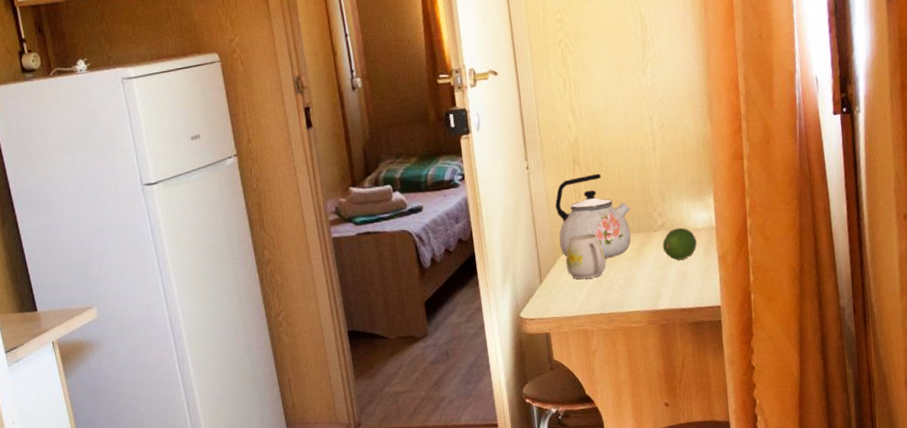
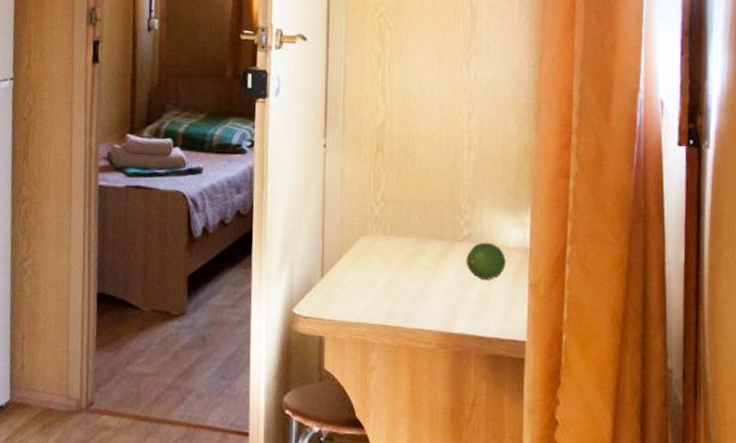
kettle: present [555,173,631,259] -> none [349,165,434,263]
mug: present [565,233,606,280] -> none [353,229,399,283]

